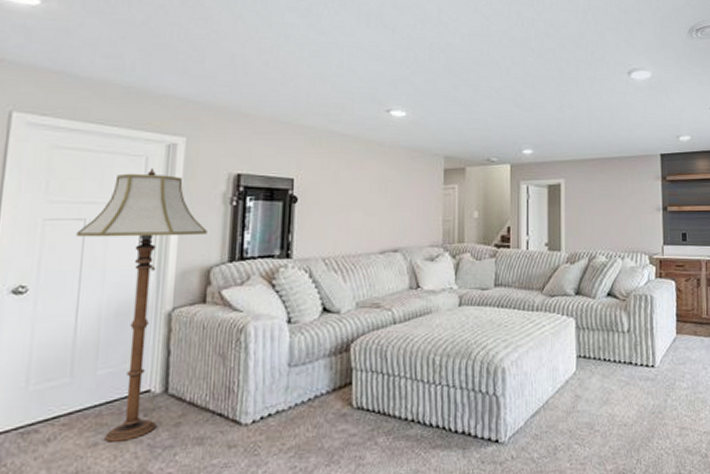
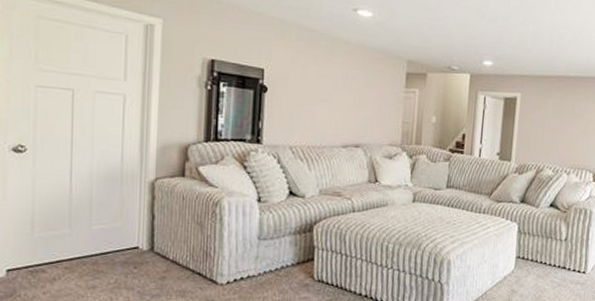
floor lamp: present [76,169,207,442] -> none [65,47,184,287]

